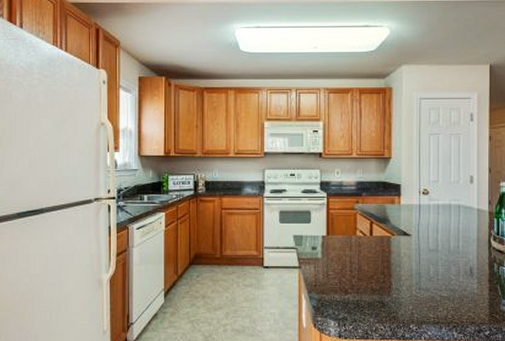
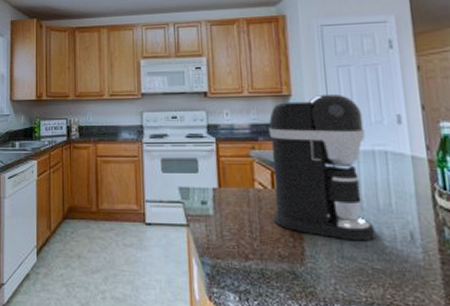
coffee maker: none [370,157,446,276] -> present [268,93,377,242]

